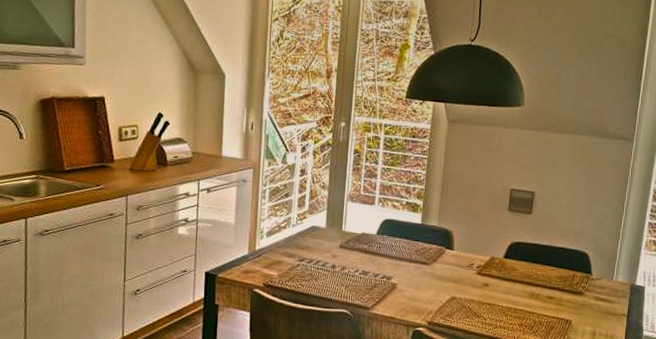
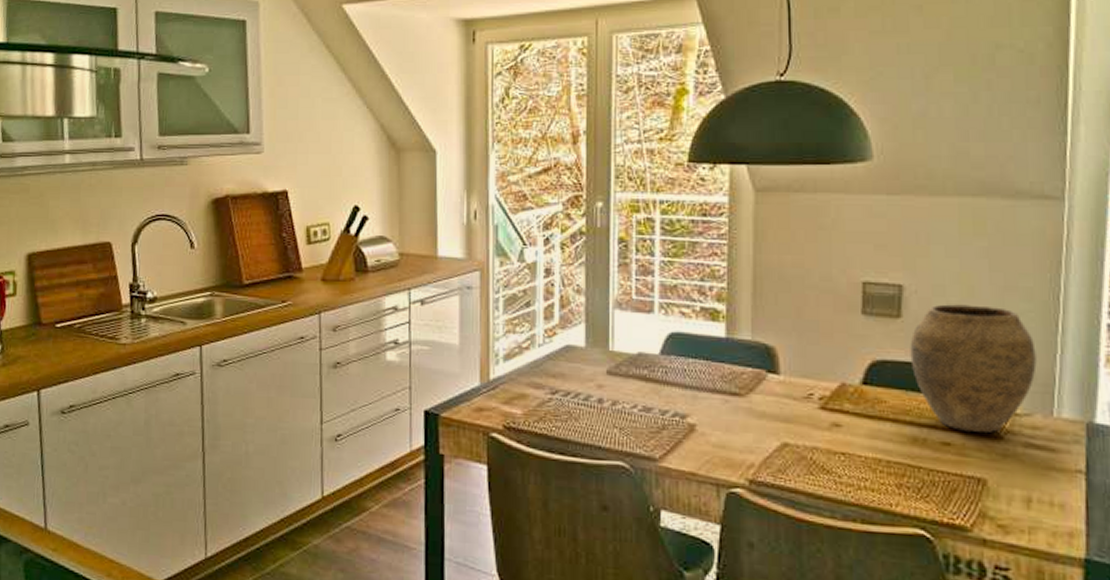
vase: none [534,206,608,290] -> present [910,304,1037,432]

